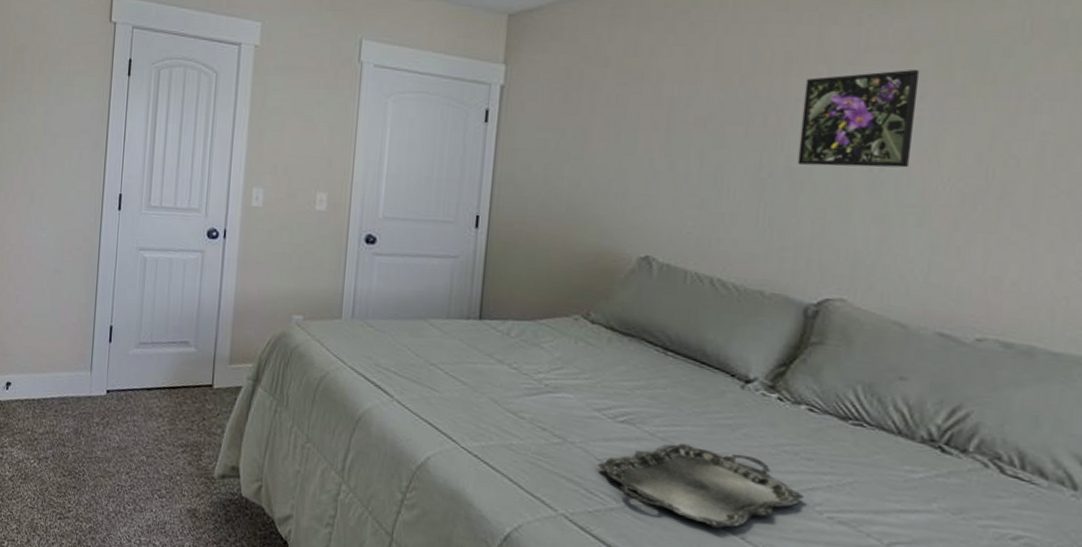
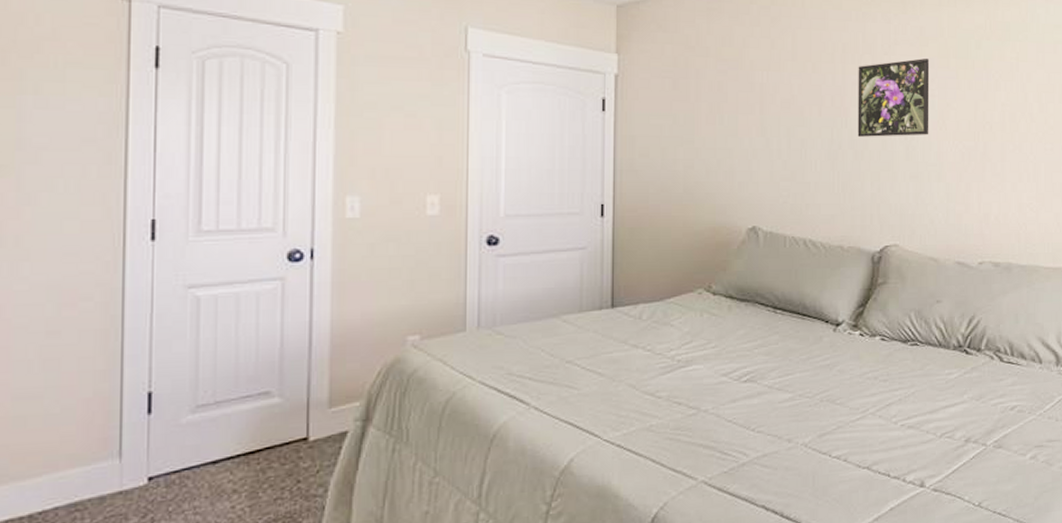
serving tray: present [598,443,804,529] -> none [729,387,884,457]

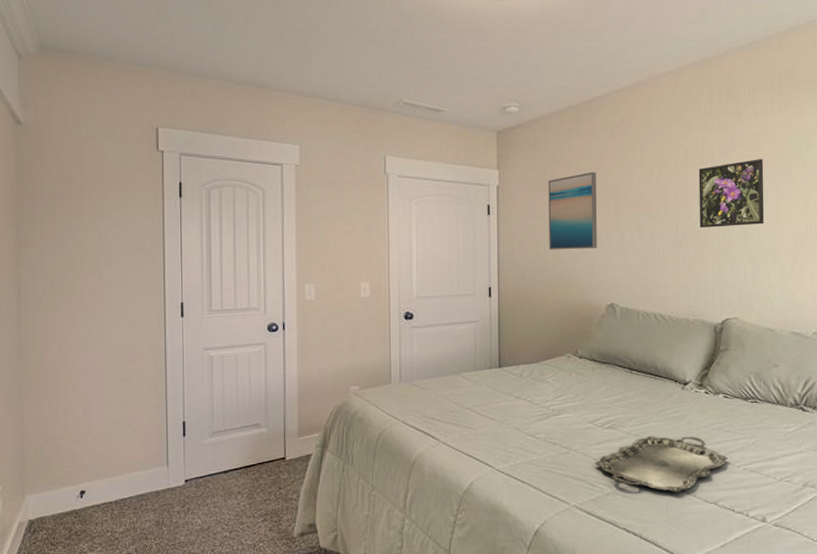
wall art: none [679,63,739,159] -> present [548,172,597,250]
serving tray: none [729,387,884,457] -> present [595,436,728,492]

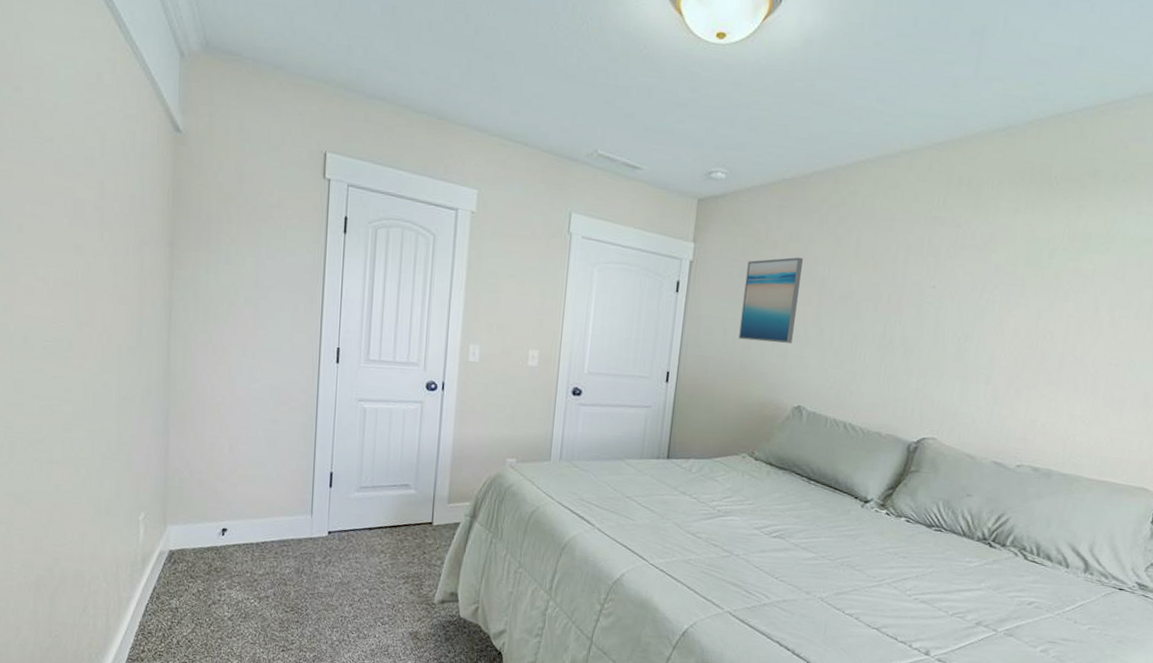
serving tray: present [595,436,728,492] -> none [756,551,899,613]
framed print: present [698,159,765,228] -> none [910,264,996,339]

